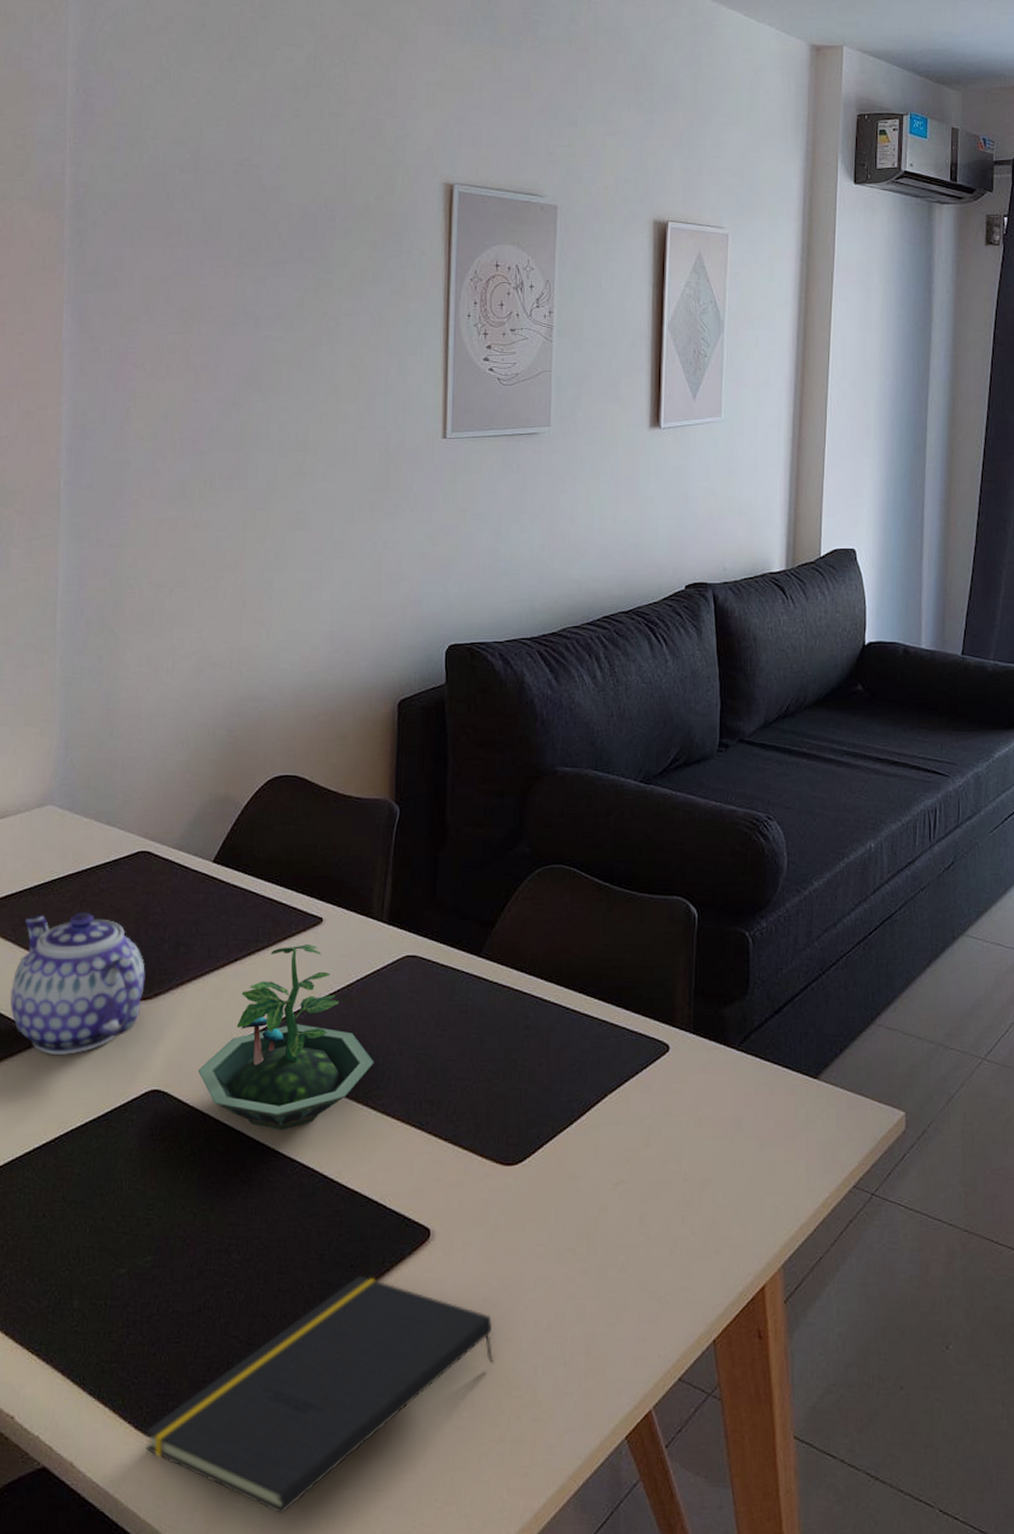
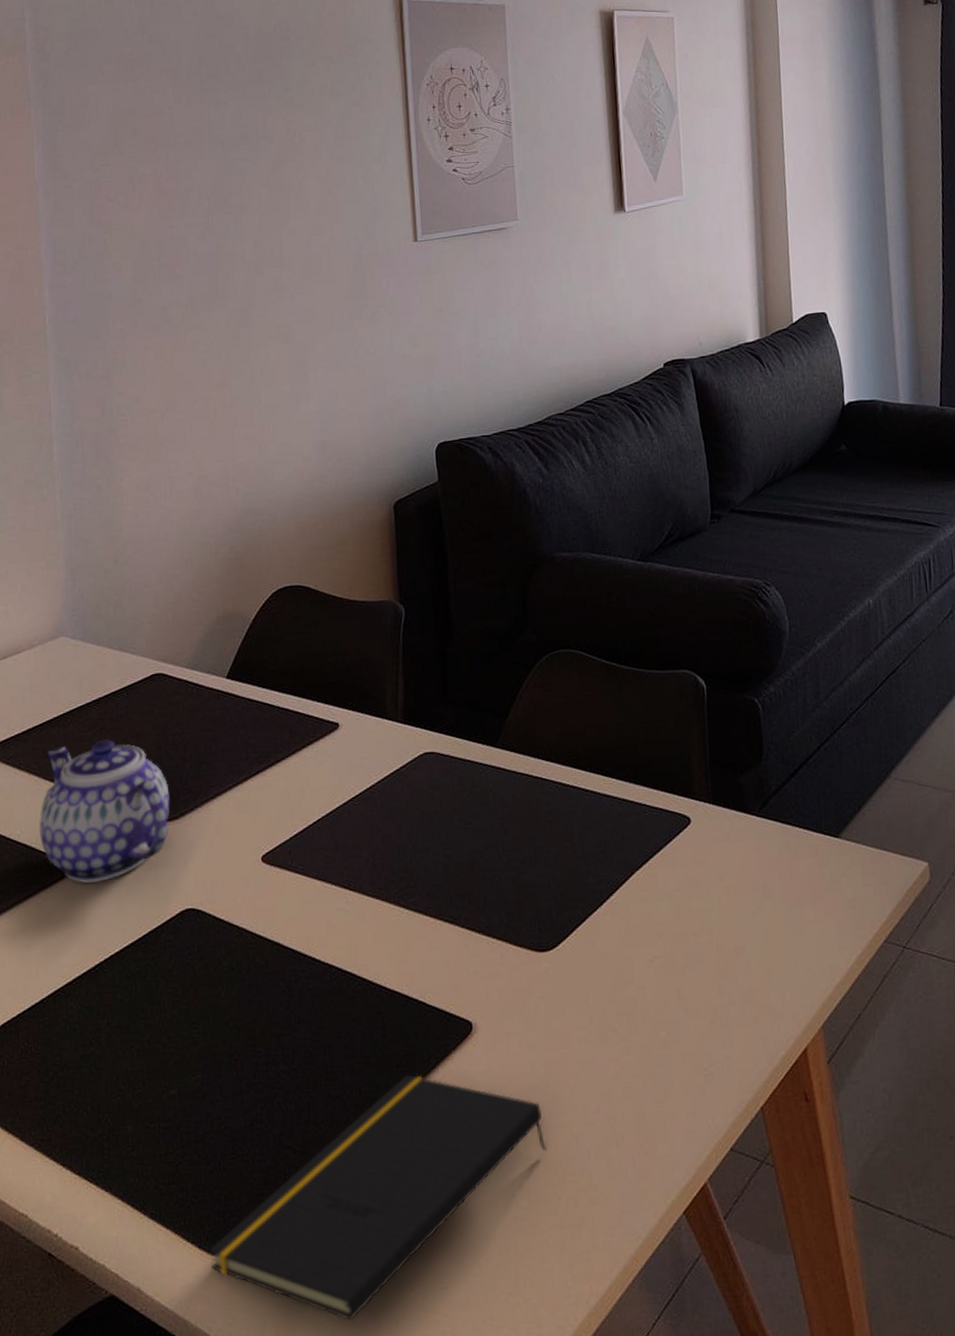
terrarium: present [197,945,374,1130] -> none [229,751,402,938]

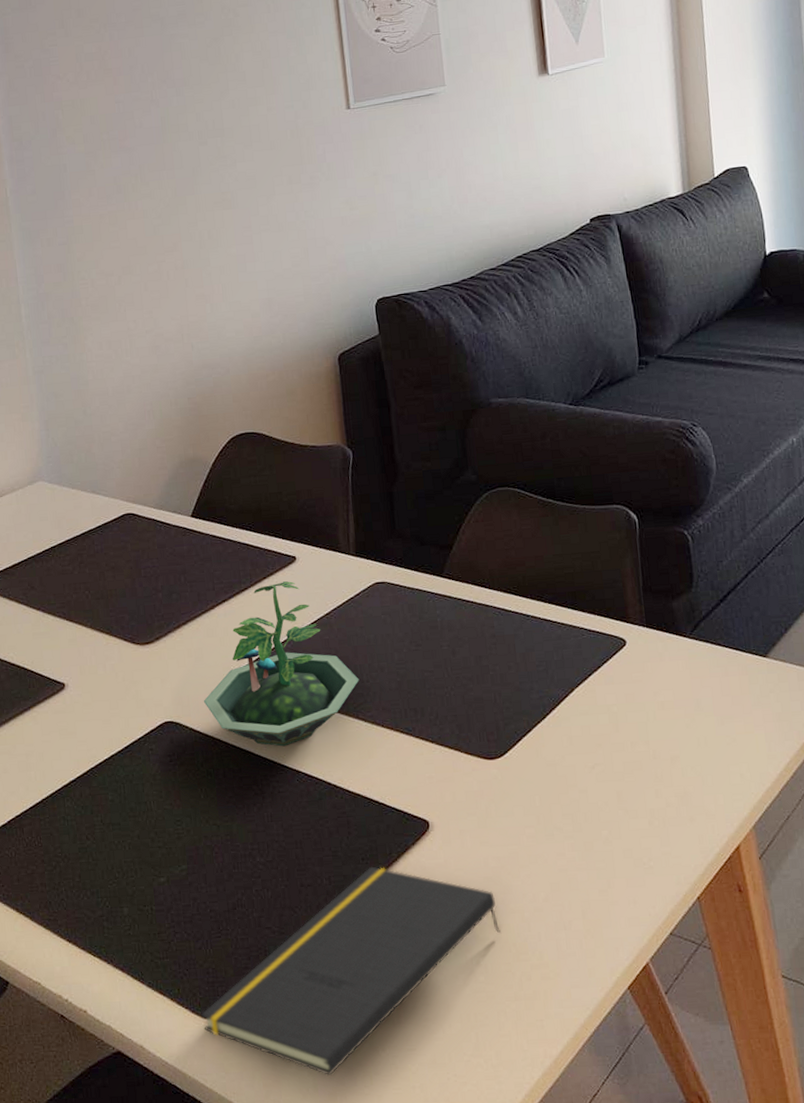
teapot: present [39,739,170,883] -> none [29,572,146,699]
terrarium: none [229,751,402,938] -> present [203,581,359,747]

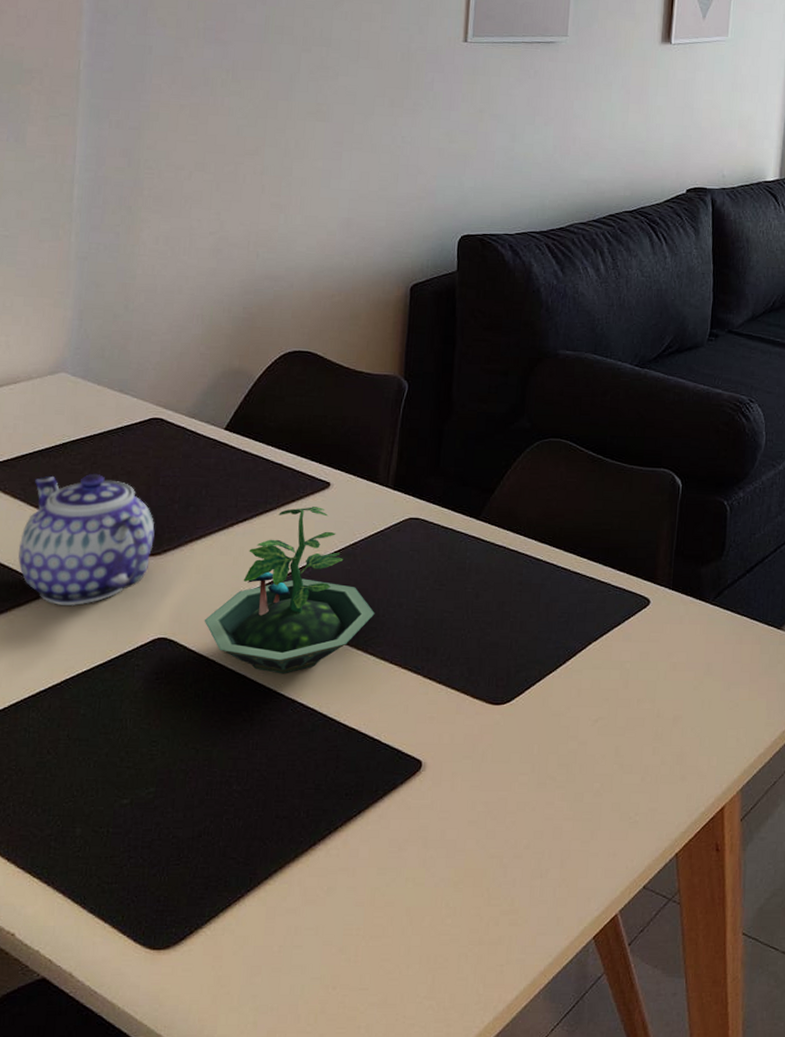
teapot: none [29,572,146,699] -> present [18,473,155,605]
notepad: present [201,866,501,1075] -> none [143,802,476,1012]

